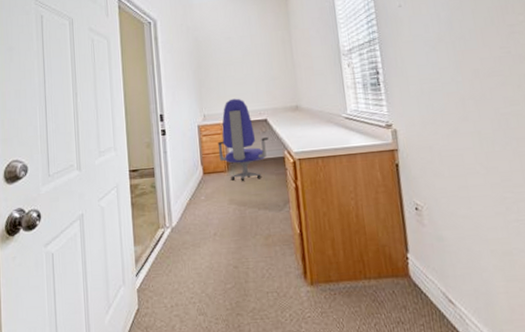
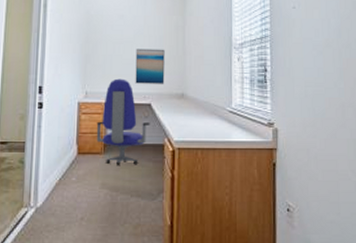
wall art: none [246,65,278,102] -> present [135,48,165,84]

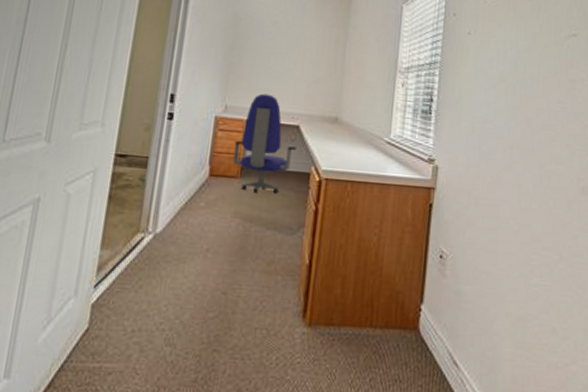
wall art: present [135,48,165,84] -> none [283,61,321,105]

